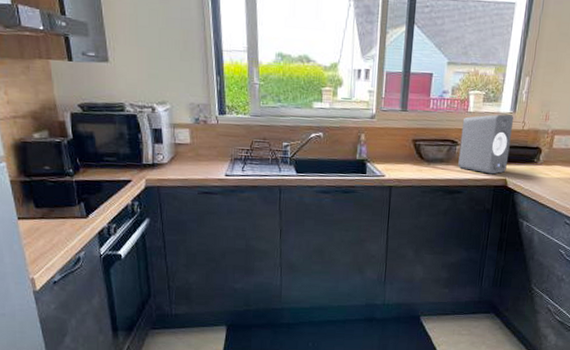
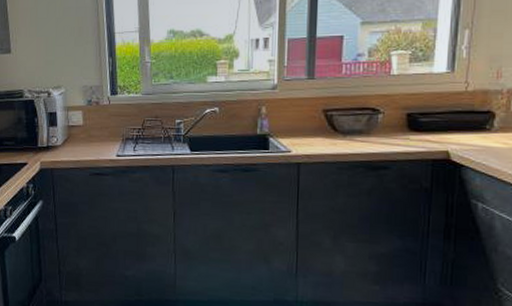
speaker: present [458,114,514,174] -> none [382,73,453,146]

